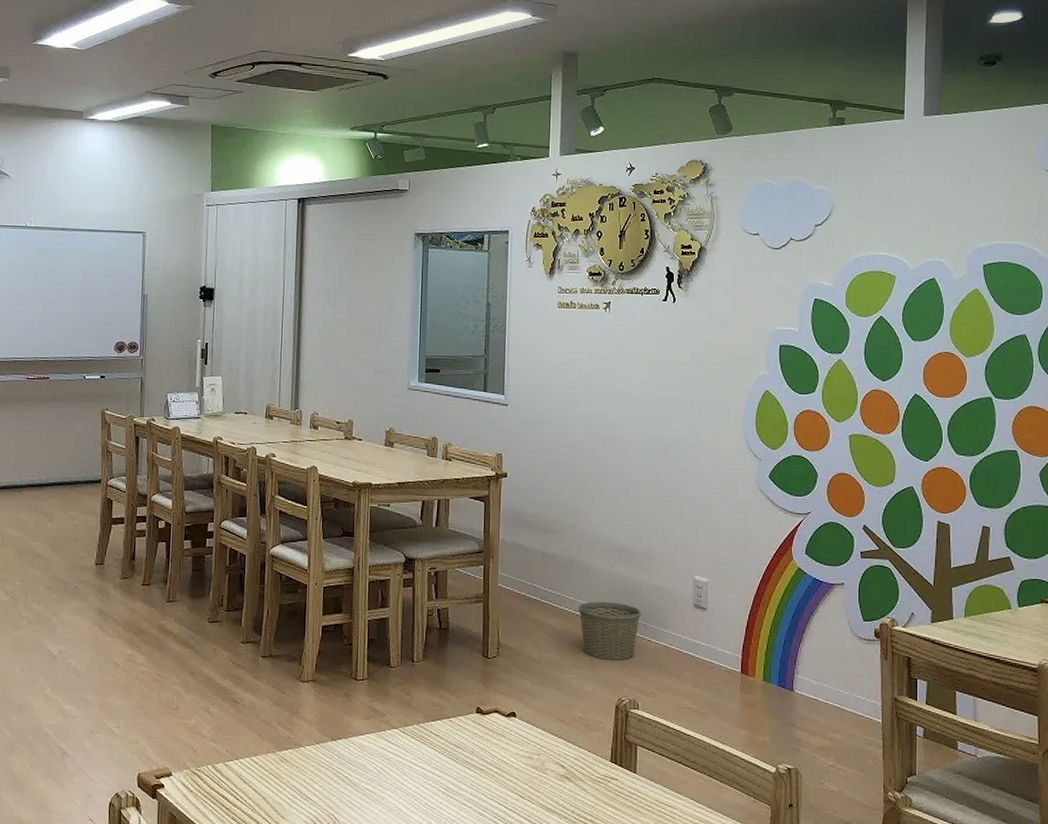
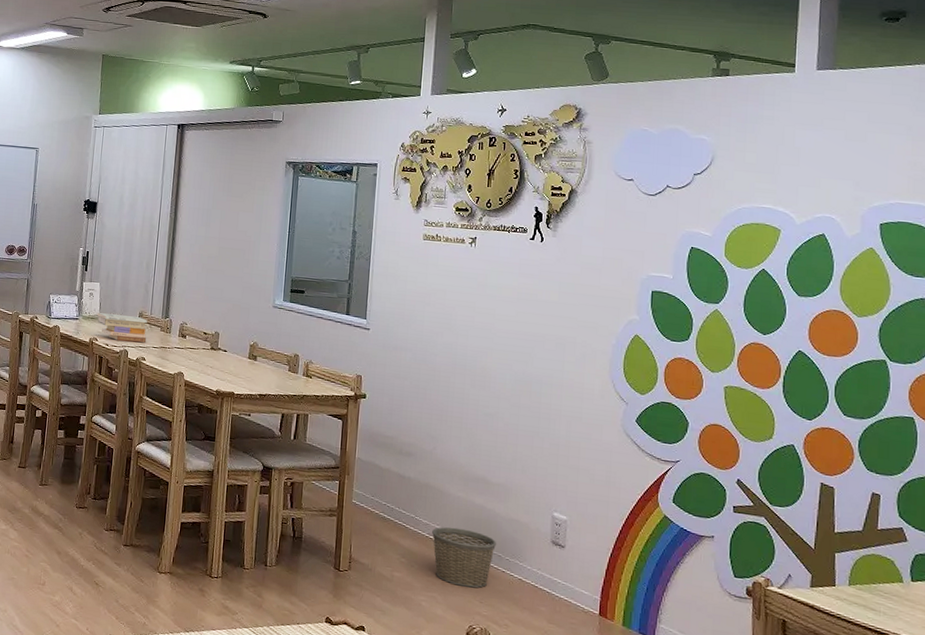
books: none [220,409,276,439] -> present [96,312,147,344]

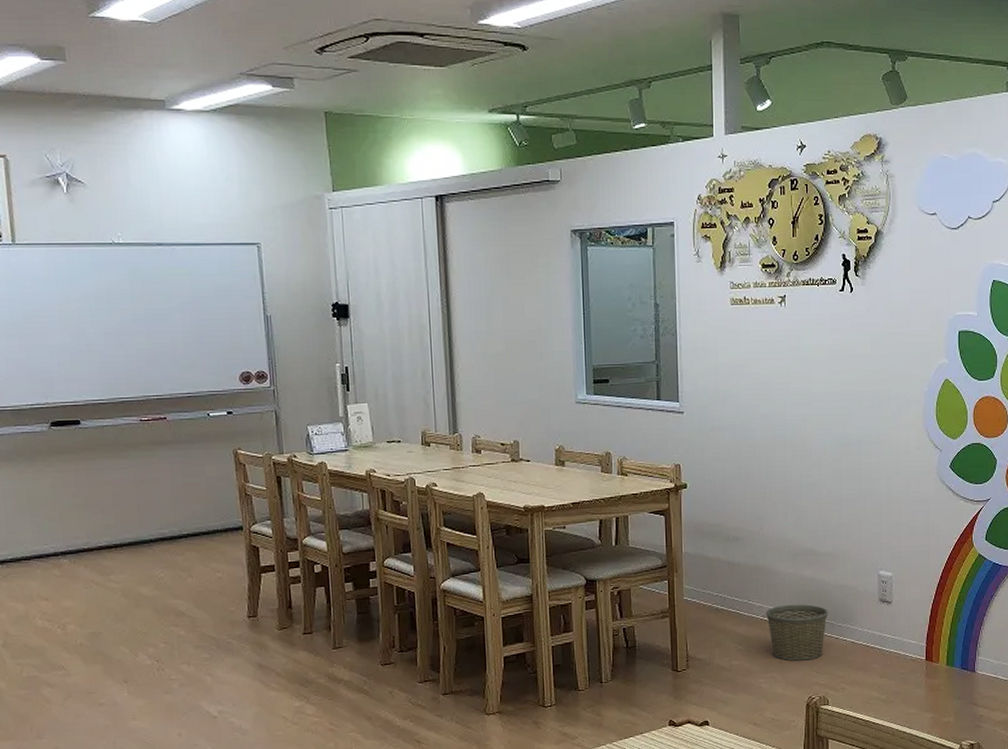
books: present [96,312,147,344] -> none [370,436,435,469]

